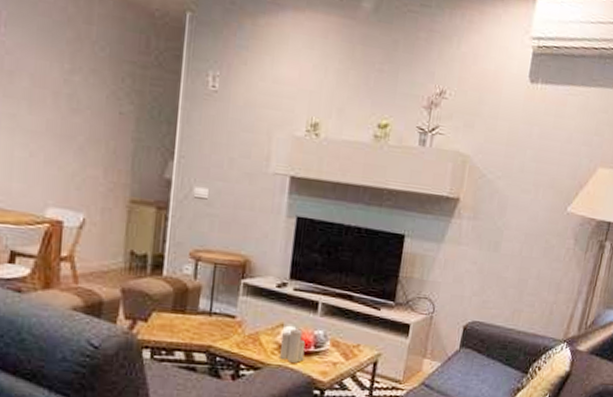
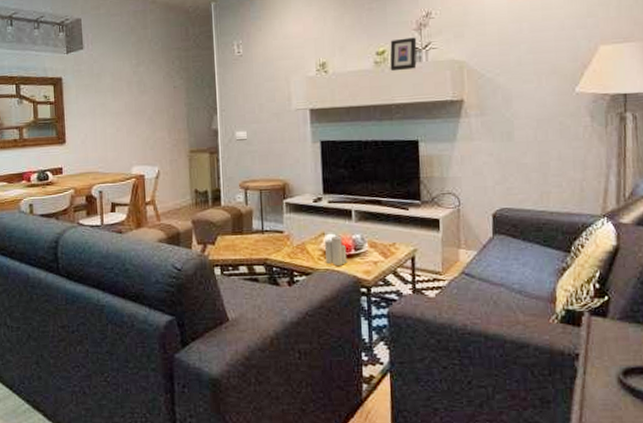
picture frame: none [389,114,425,153] -> present [390,37,417,72]

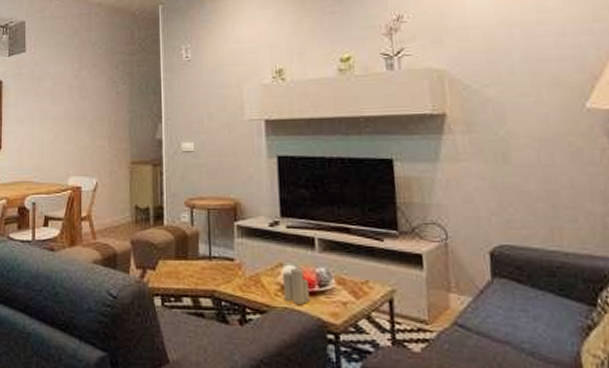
picture frame: present [390,37,417,72] -> none [356,43,388,80]

